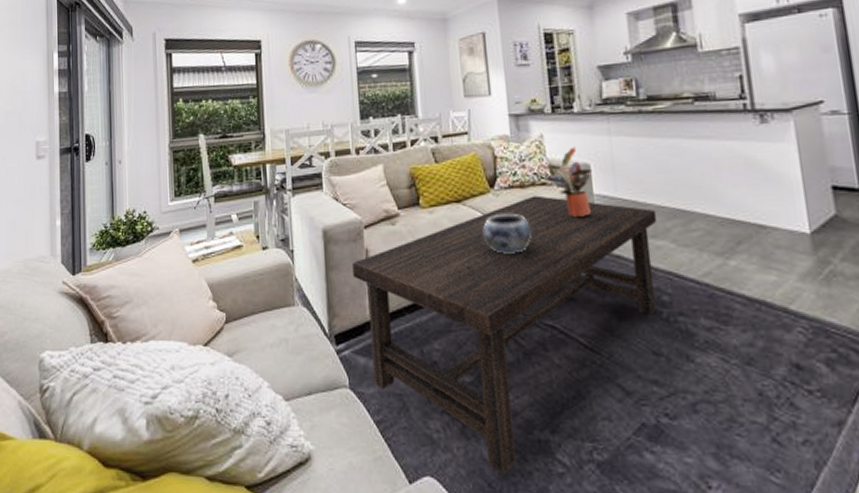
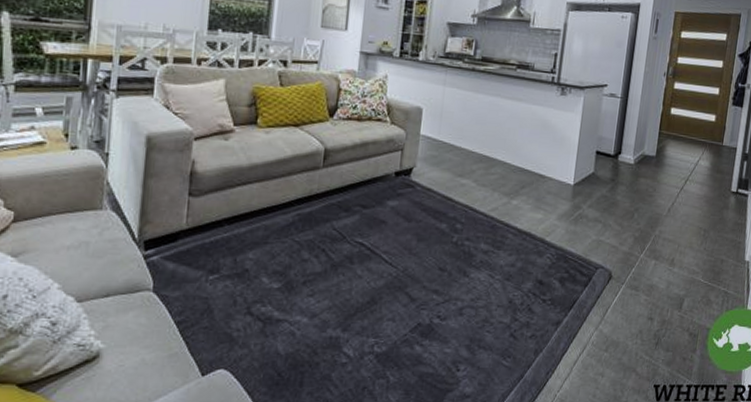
coffee table: present [352,195,658,475] -> none [174,129,467,366]
decorative bowl: present [484,213,532,254] -> none [315,141,360,179]
potted plant: present [538,146,593,217] -> none [377,90,424,153]

